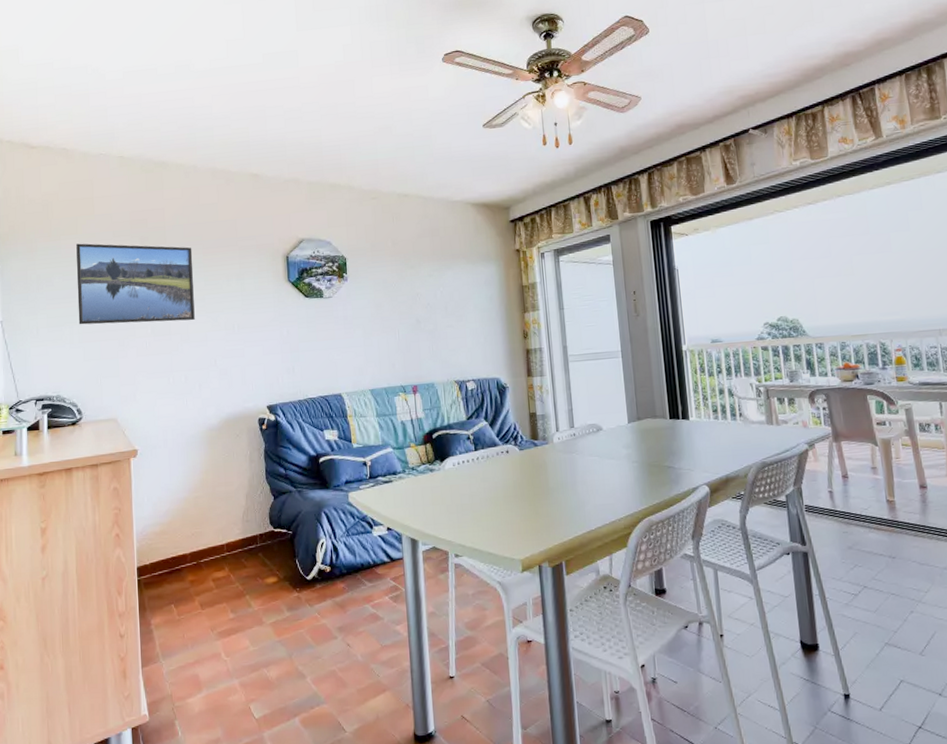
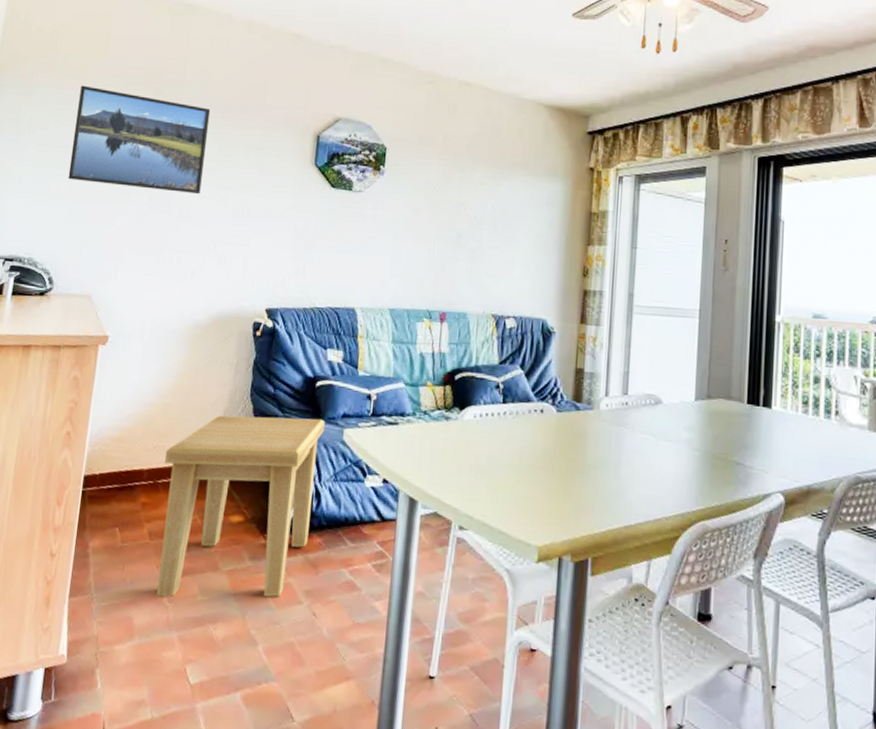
side table: none [202,488,333,654] -> present [157,415,325,598]

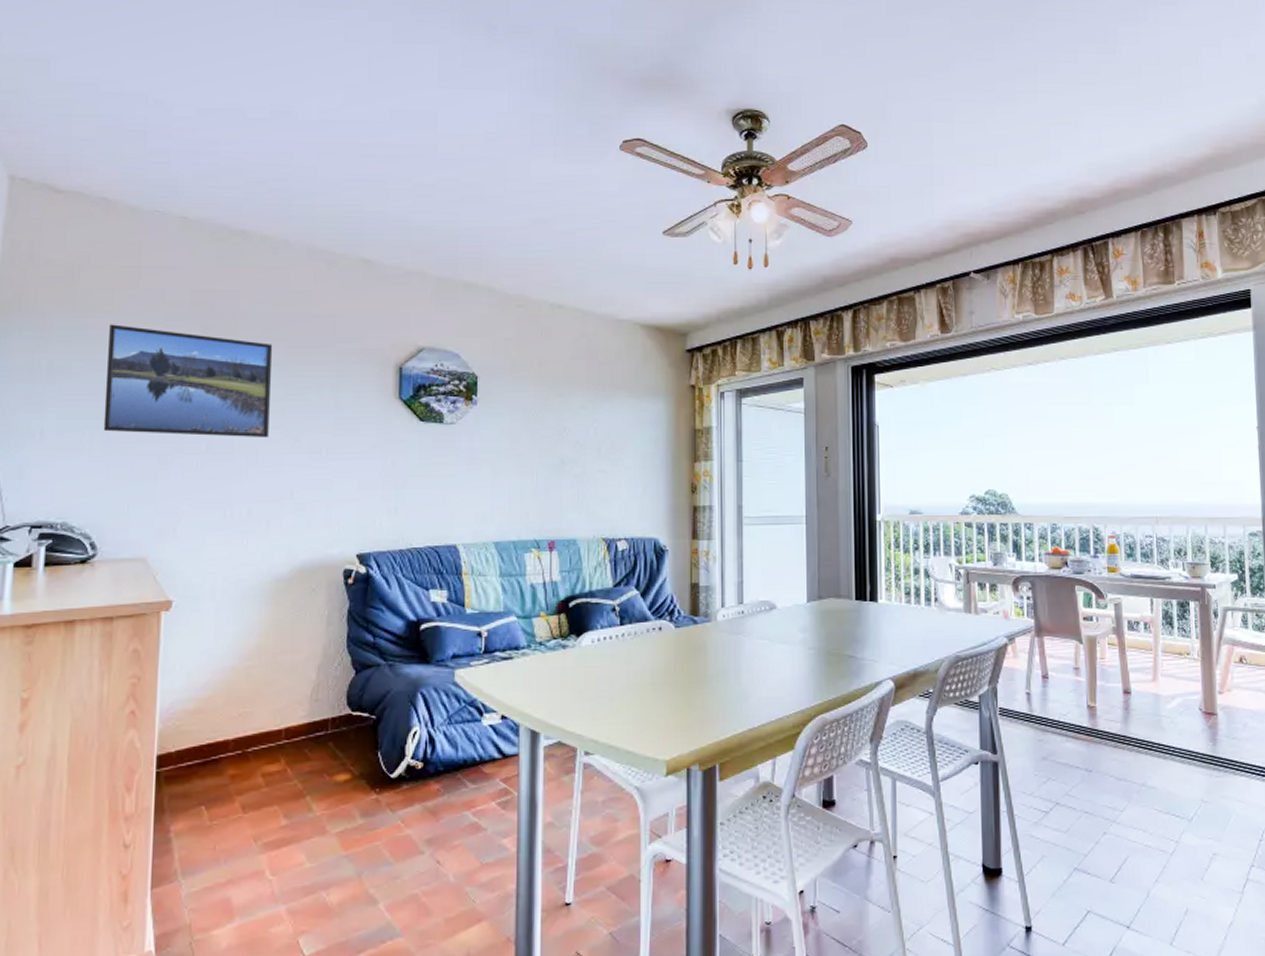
side table: present [157,415,325,598] -> none [252,662,433,871]

